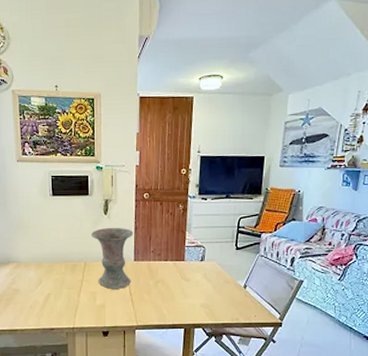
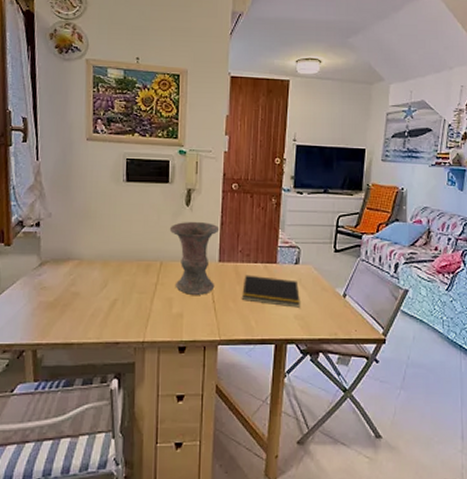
notepad: none [155,271,206,298] -> present [242,274,300,308]

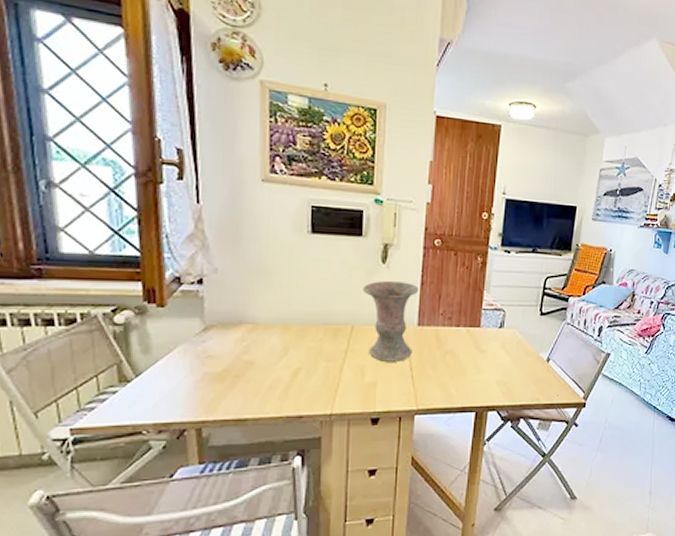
notepad: present [242,274,300,308] -> none [442,339,503,374]

